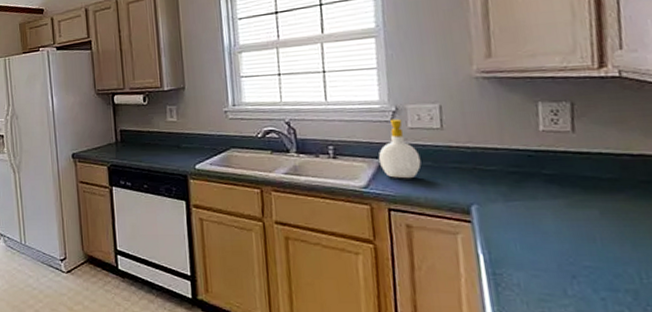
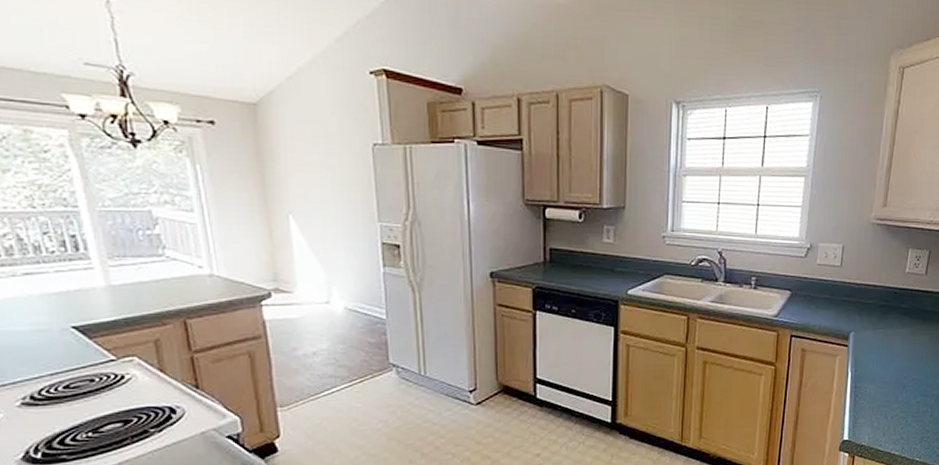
soap bottle: present [378,118,421,179] -> none [790,255,822,309]

